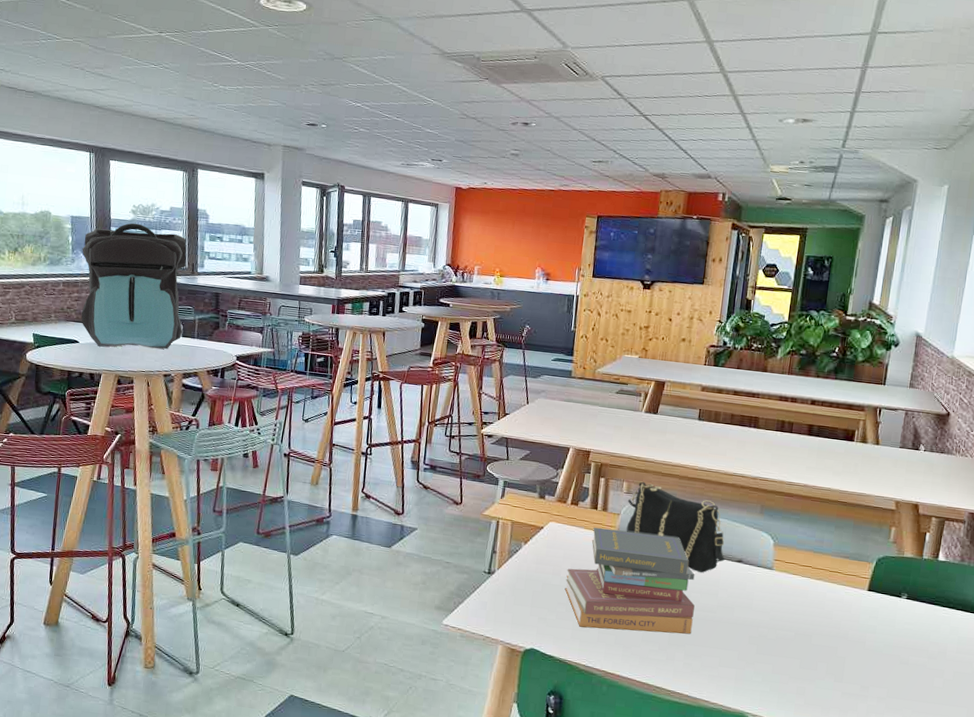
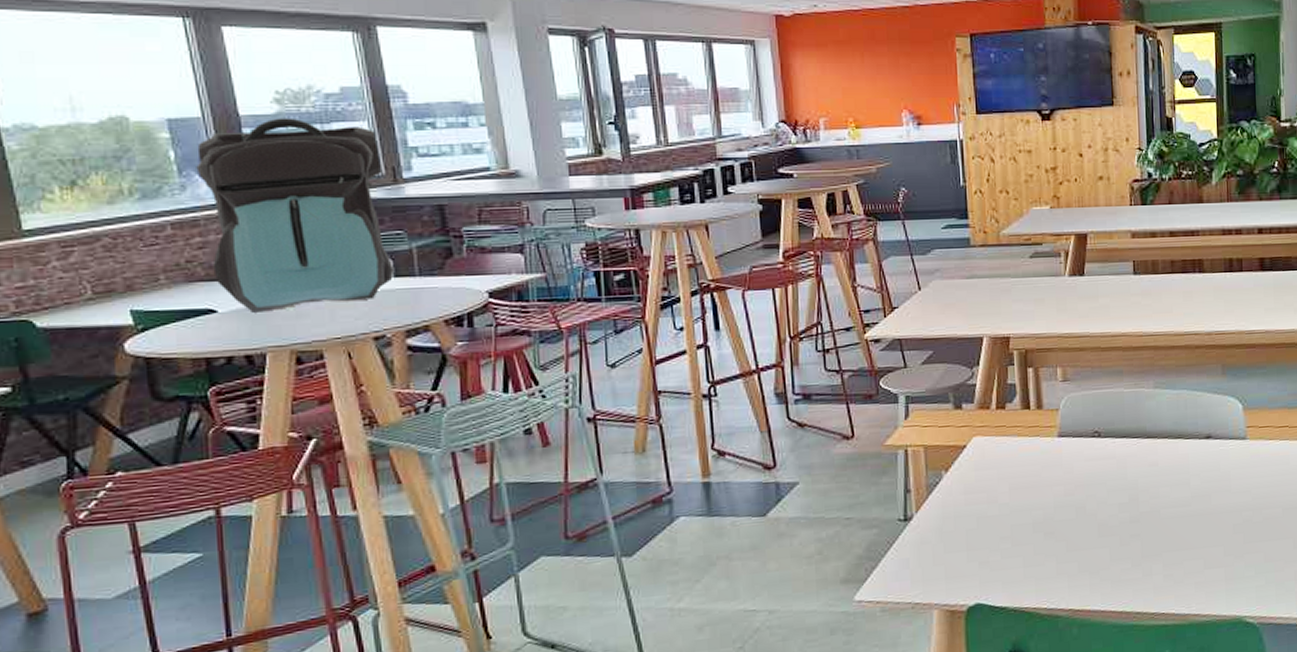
books: present [565,527,695,635] -> none [1005,423,1167,562]
handbag: present [626,481,725,573] -> none [1065,362,1191,461]

